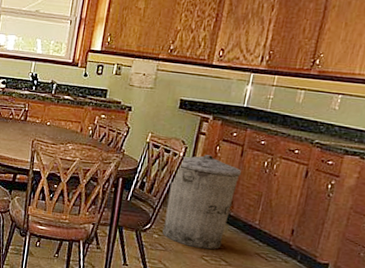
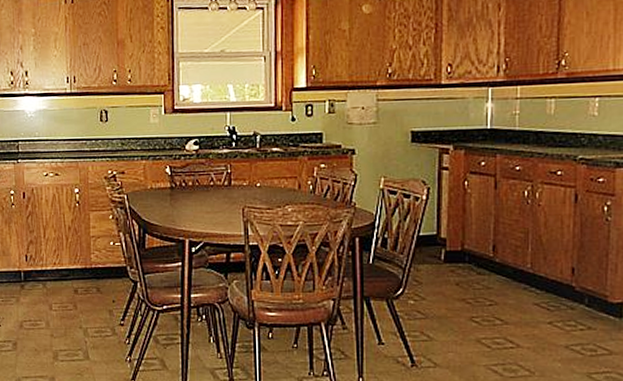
trash can: present [162,154,242,250] -> none [417,193,500,308]

